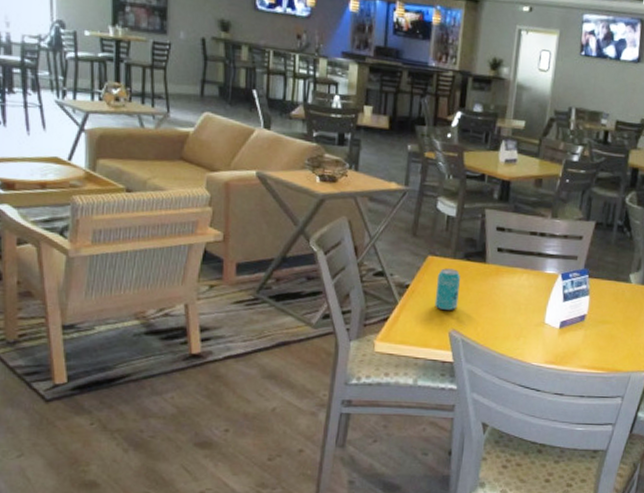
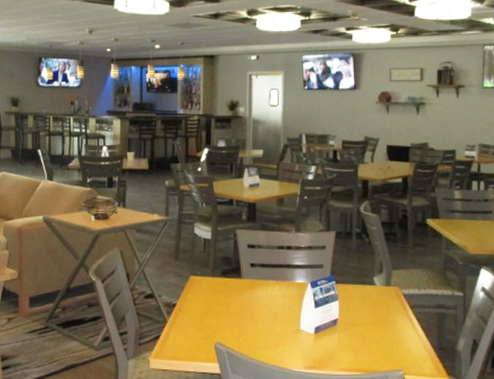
beverage can: present [434,268,461,311] -> none [199,286,221,326]

